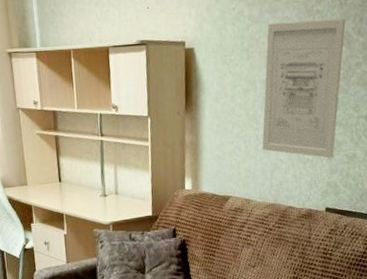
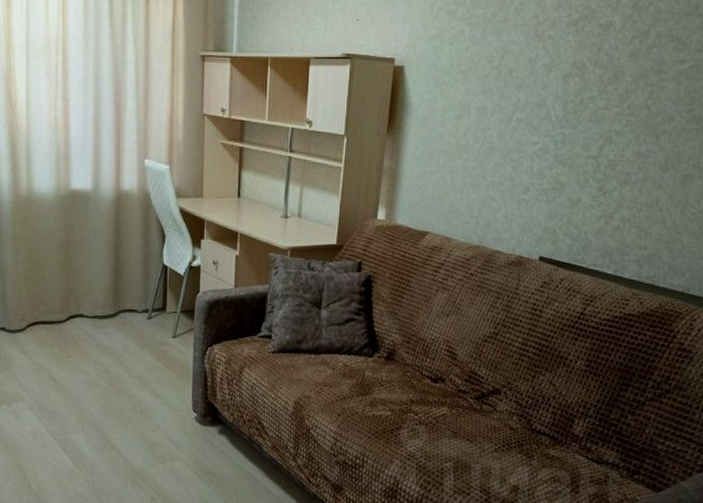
wall art: present [262,18,346,158] -> none [471,47,581,200]

